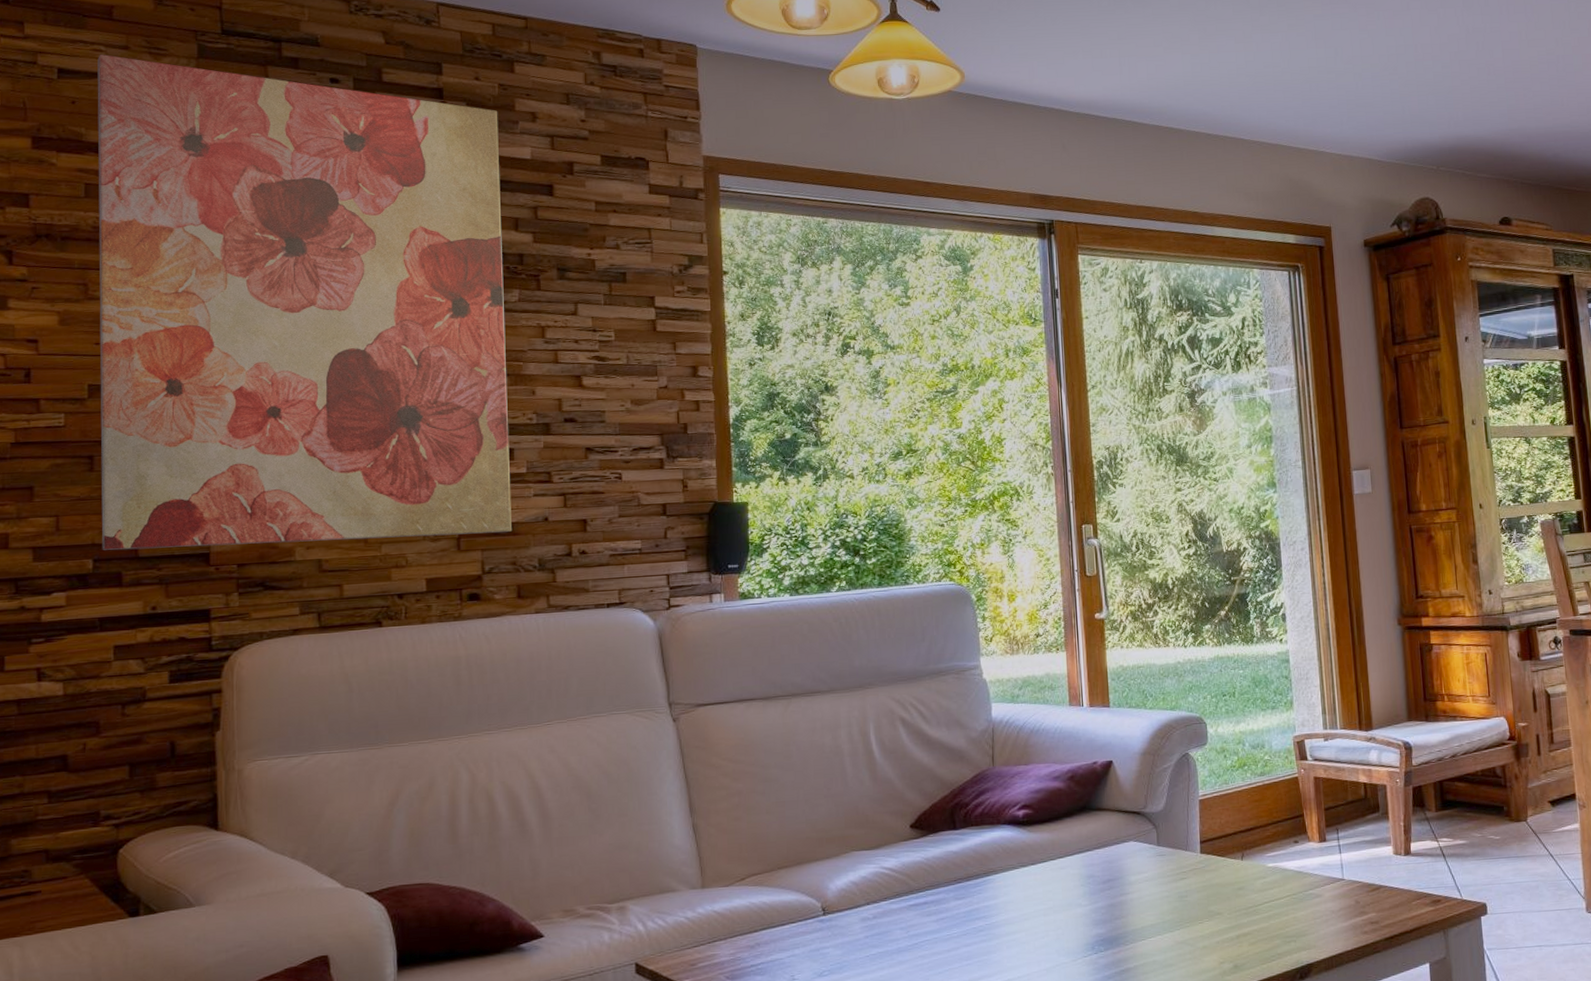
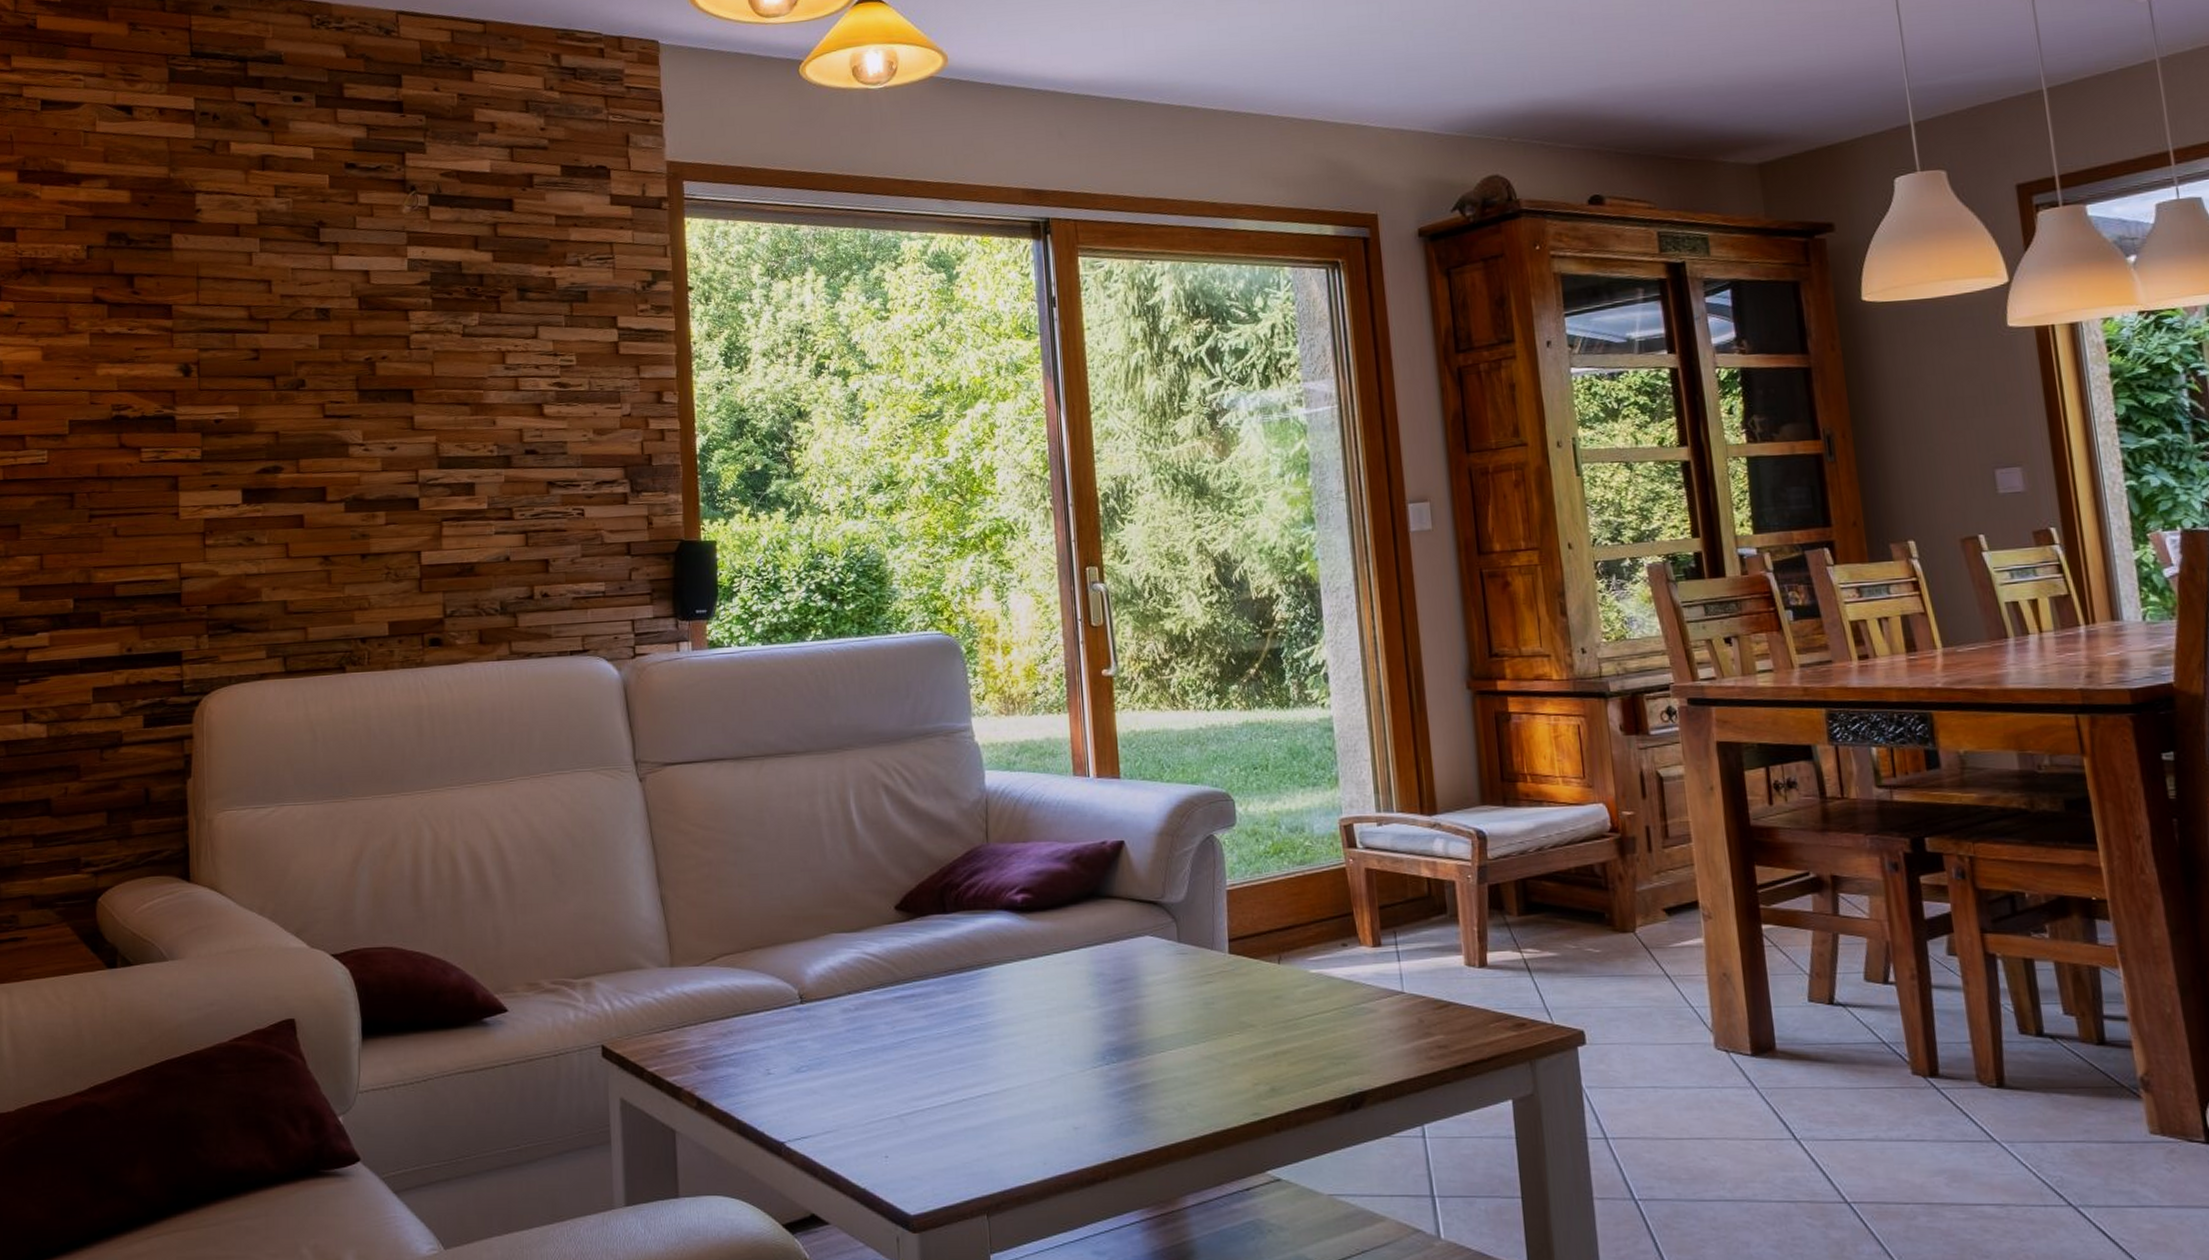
wall art: present [97,54,513,550] -> none [77,83,474,590]

